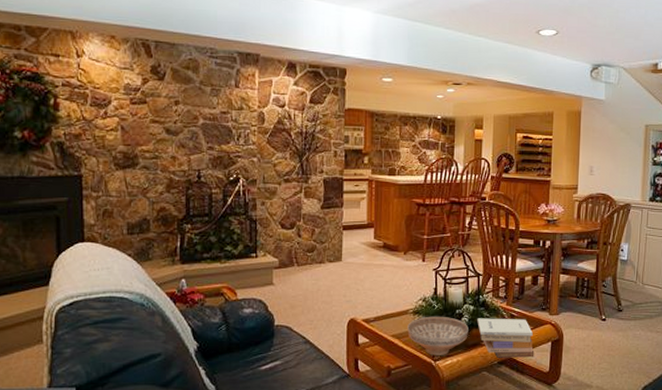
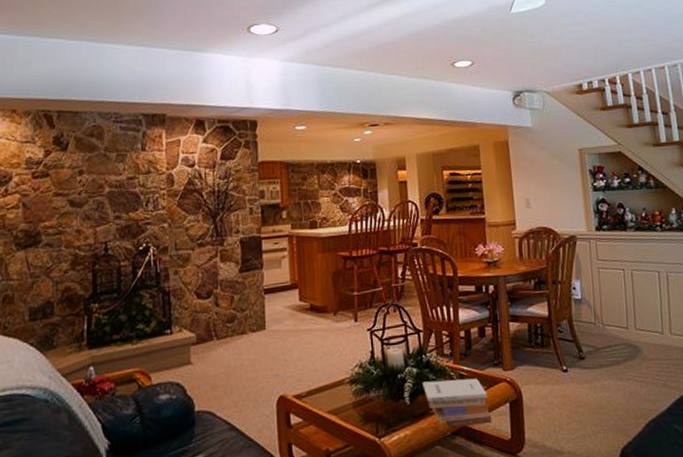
decorative bowl: present [407,316,469,355] -> none [344,383,414,432]

